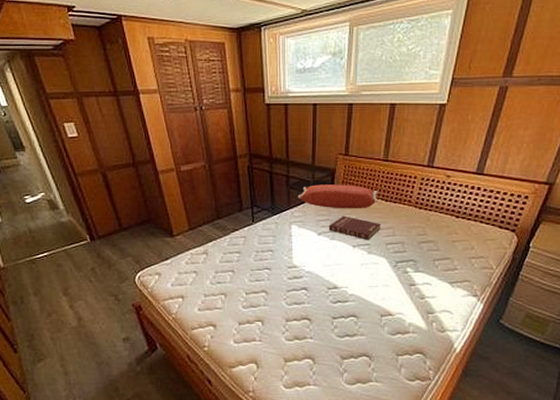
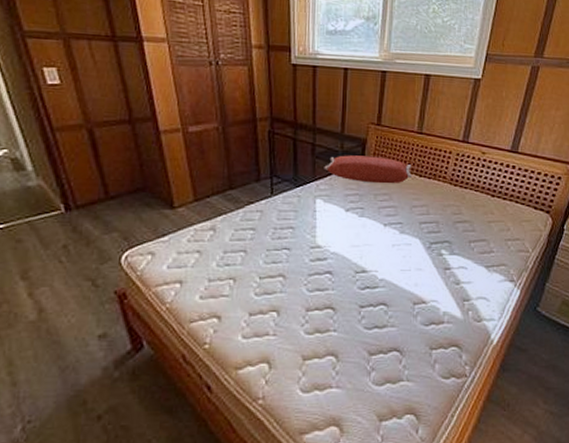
book: present [328,215,381,240] -> none [357,190,415,219]

